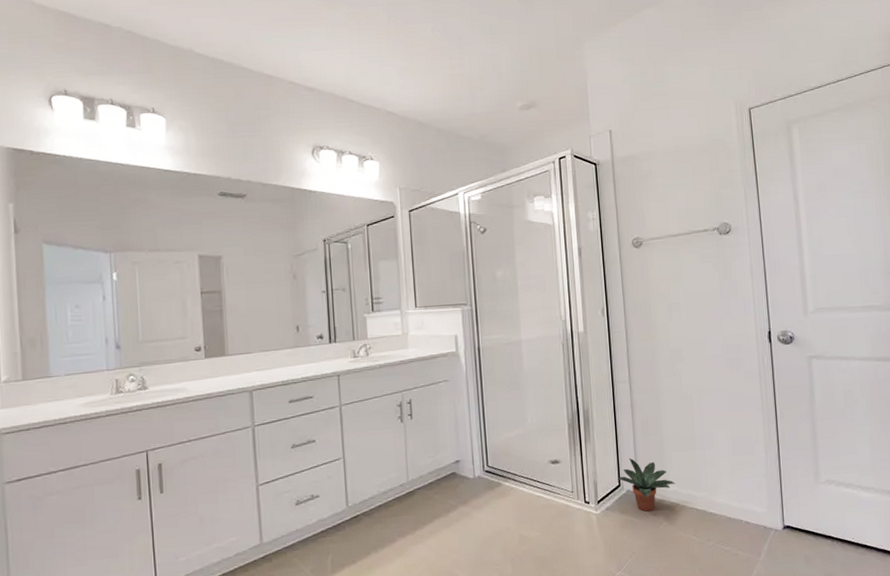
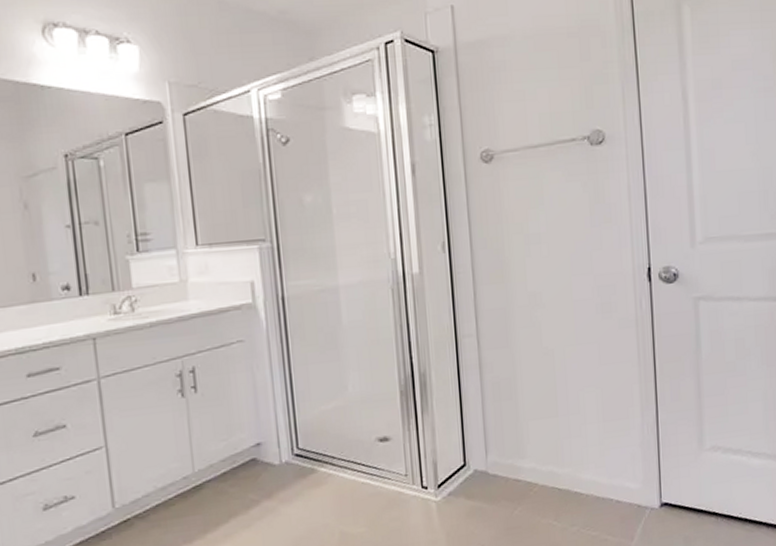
potted plant: present [618,458,676,512] -> none [463,430,534,495]

